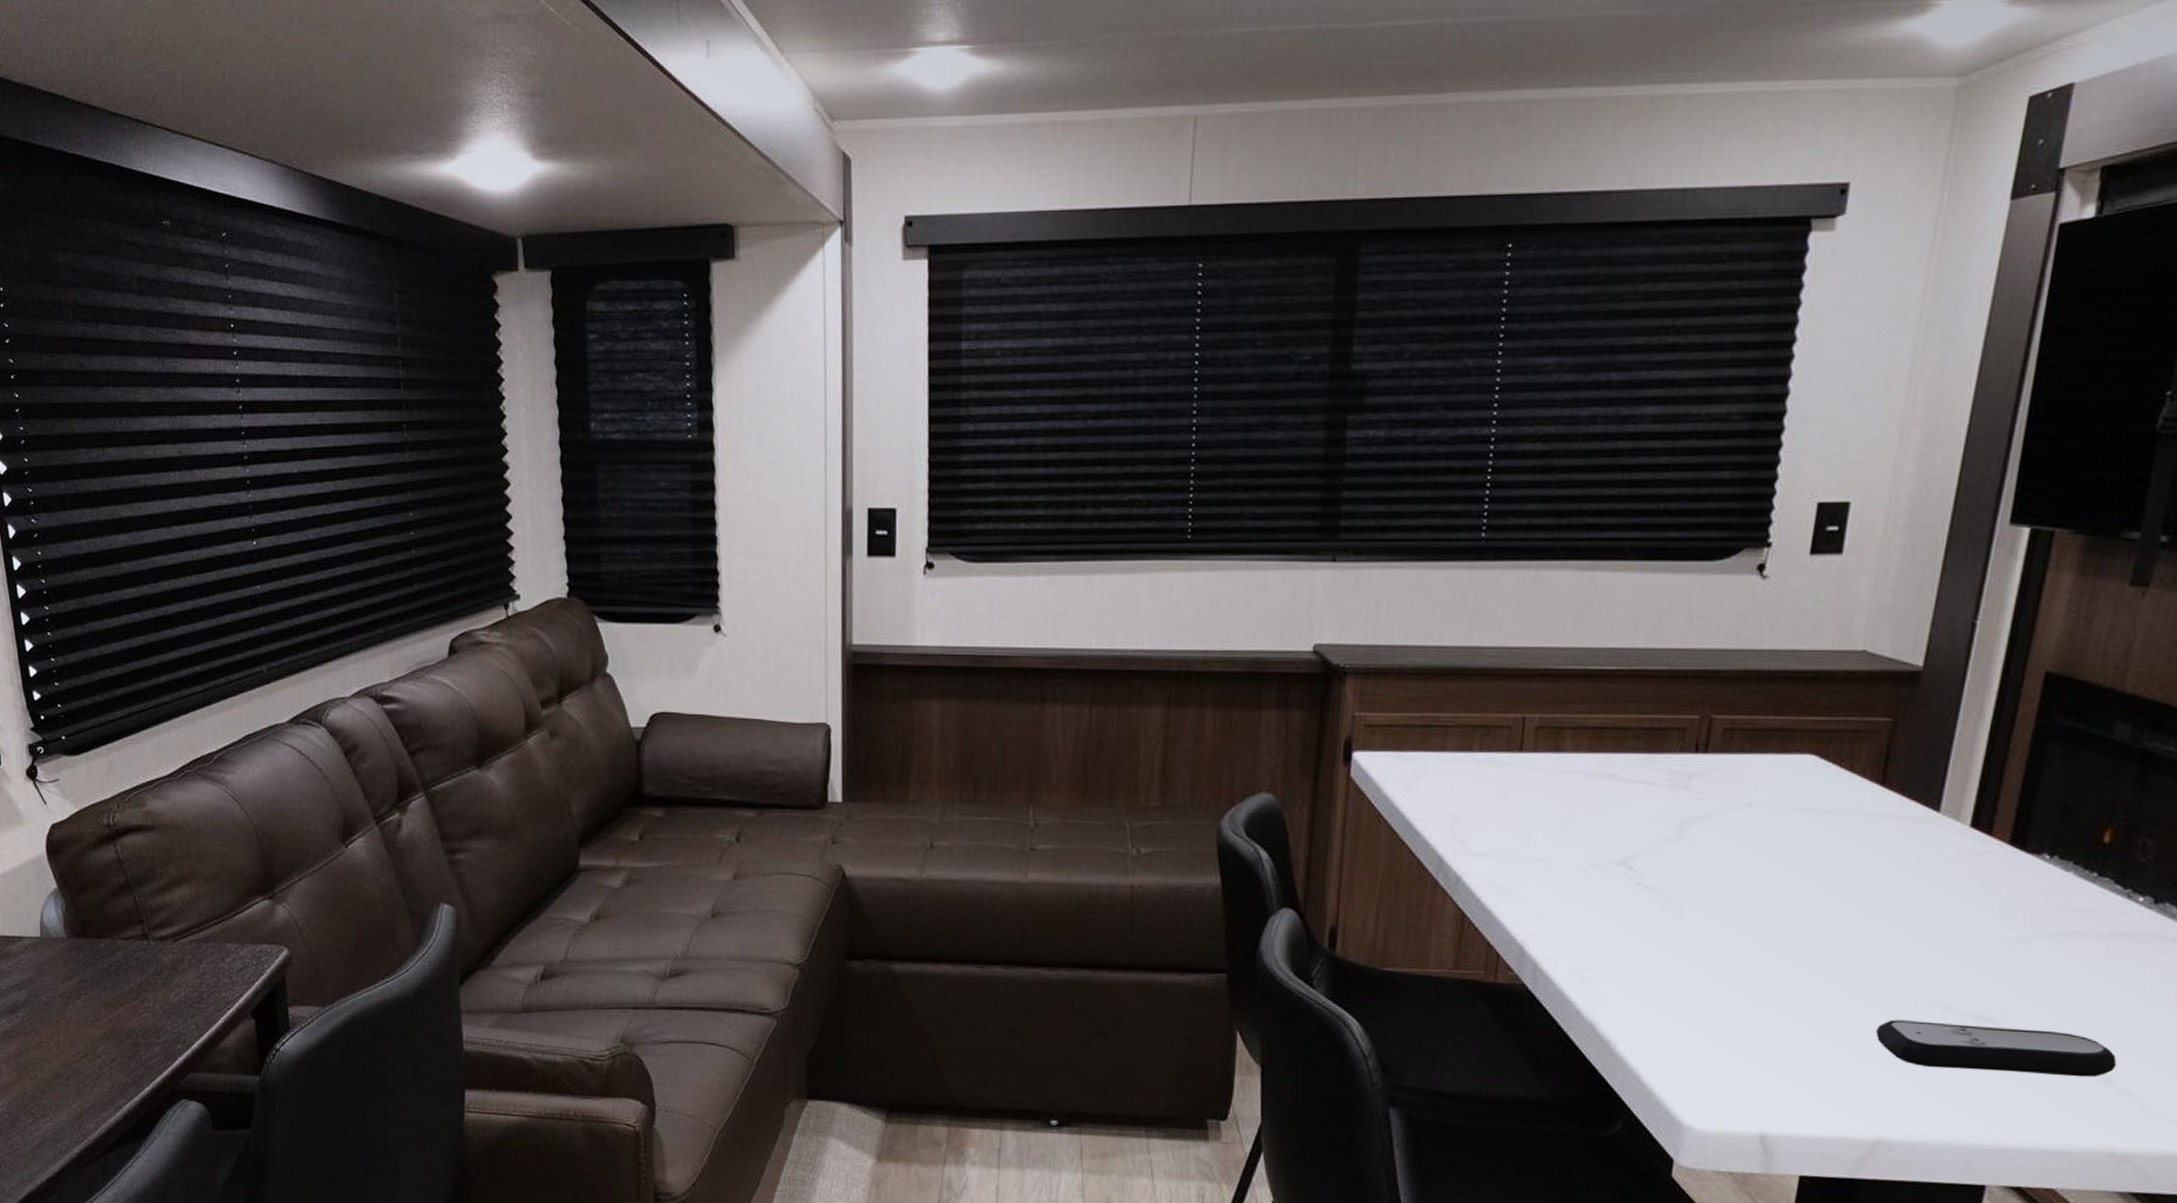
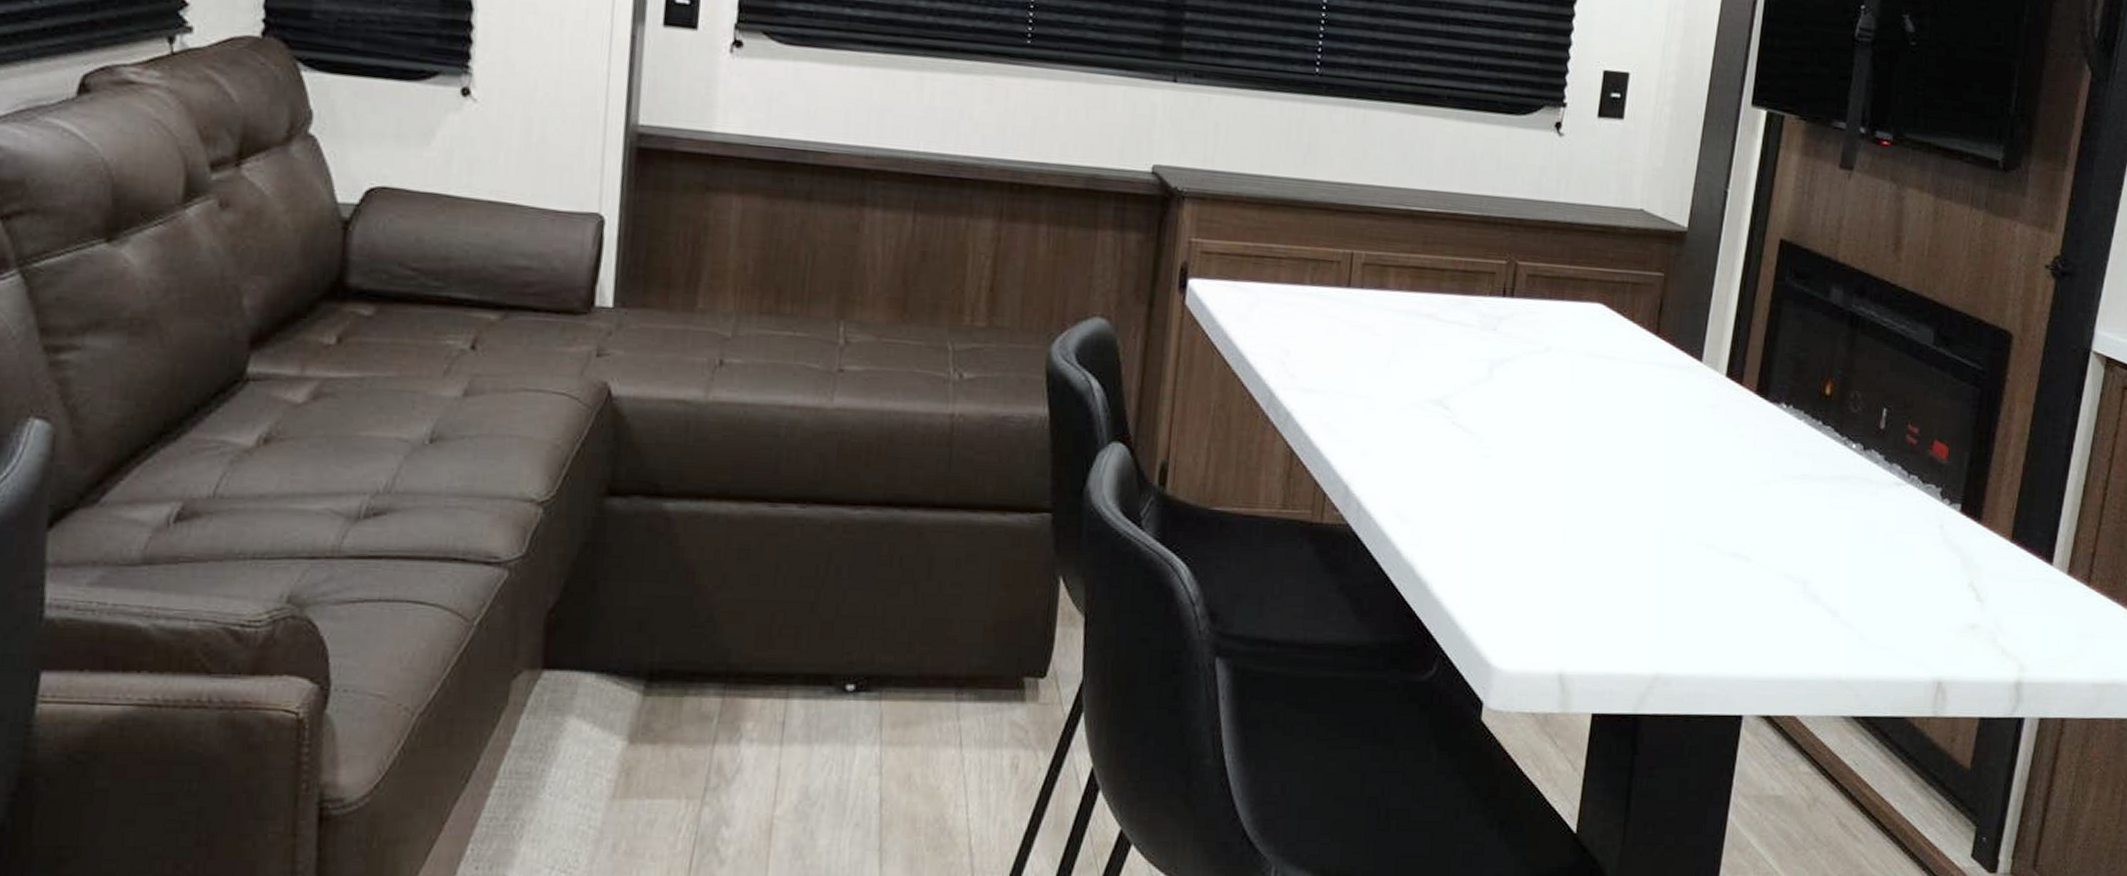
remote control: present [1876,1019,2117,1077] -> none [1654,558,1840,610]

